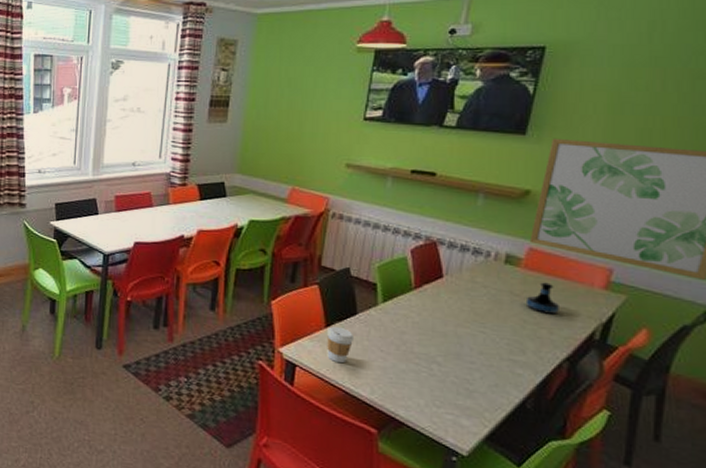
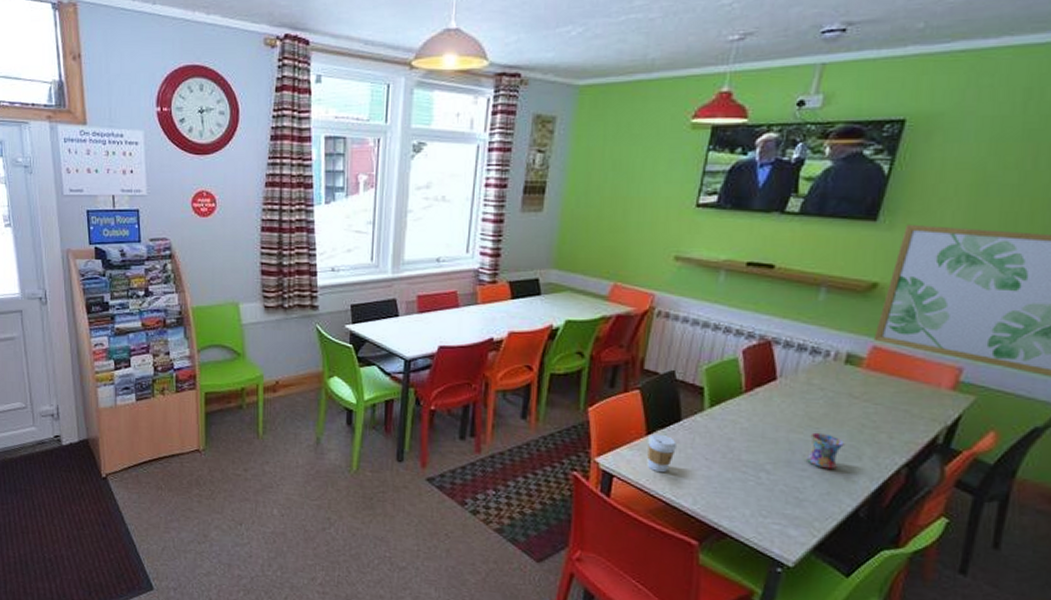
mug: none [473,327,508,362] -> present [805,432,844,469]
tequila bottle: present [525,282,559,314] -> none [865,383,902,418]

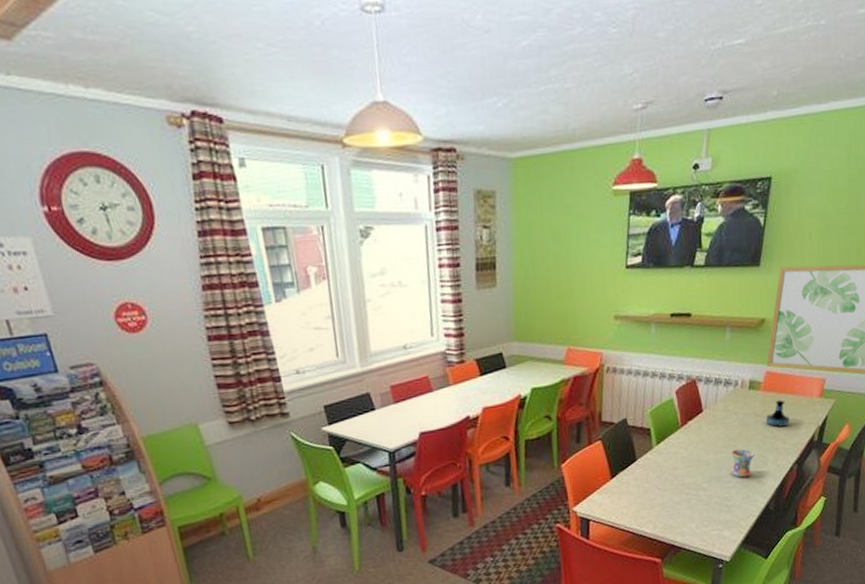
coffee cup: present [647,433,678,473] -> none [613,475,637,509]
tequila bottle: none [865,383,902,418] -> present [765,399,789,428]

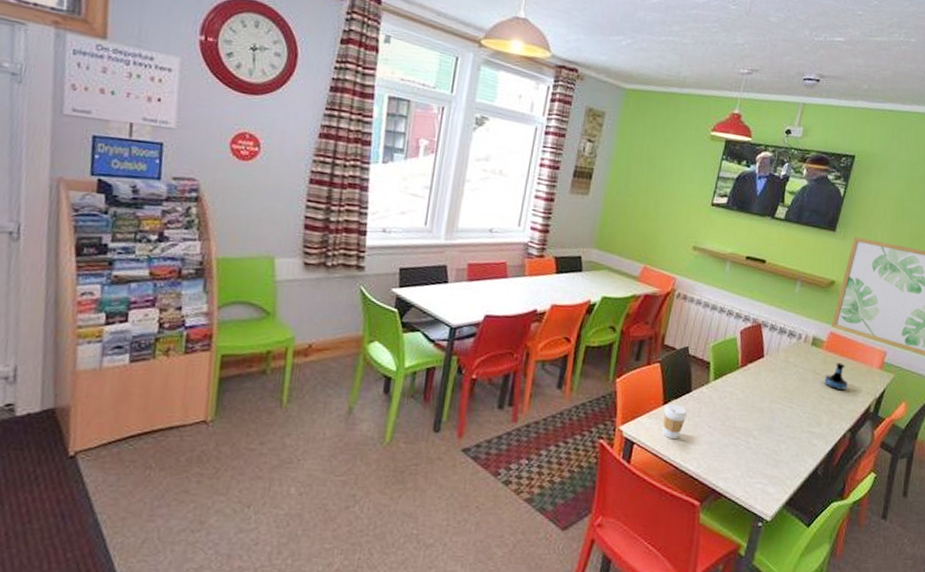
coffee cup: none [613,475,637,509] -> present [662,403,688,440]
mug: present [729,449,754,478] -> none [782,402,809,434]

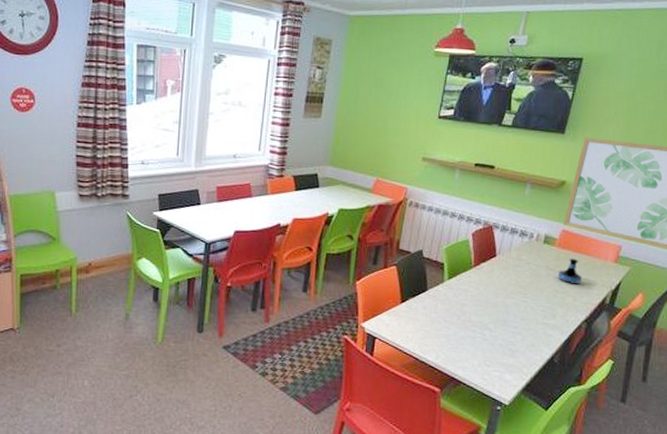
coffee cup: present [662,403,688,440] -> none [401,302,425,334]

